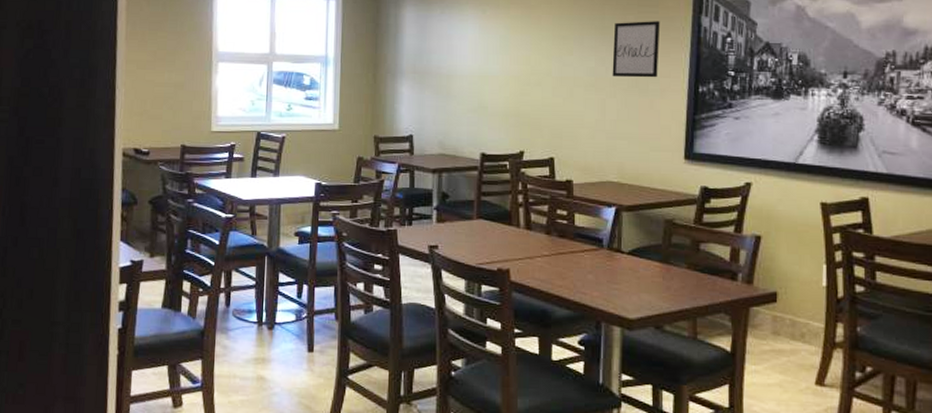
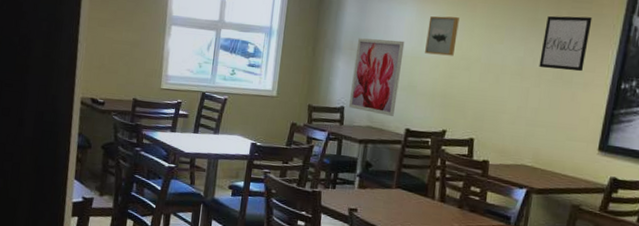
wall art: none [418,59,470,141] -> present [349,38,405,116]
wall art: none [492,31,524,72] -> present [425,16,459,56]

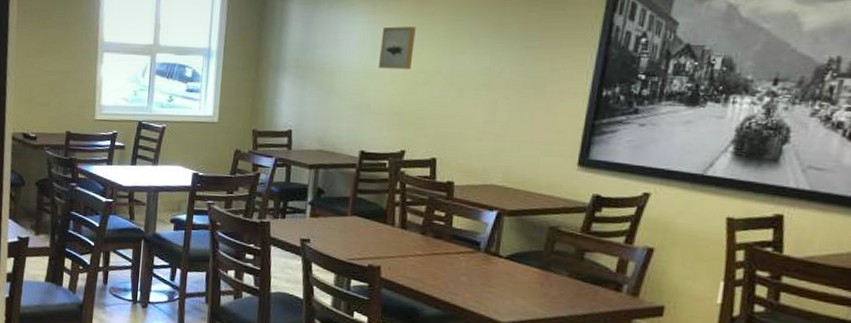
wall art: present [349,38,405,116] -> none [297,55,356,138]
wall art: present [539,15,593,72] -> none [507,18,567,80]

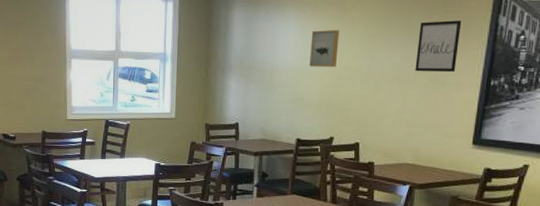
wall art: none [507,18,567,80] -> present [415,20,462,73]

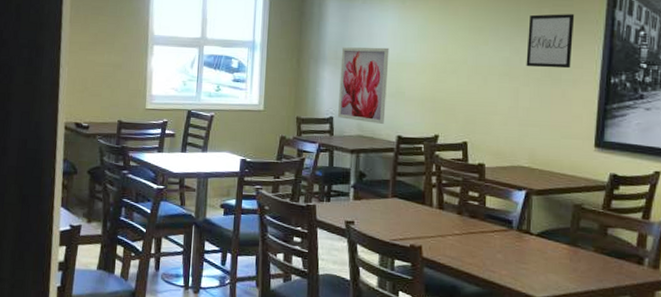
wall art: none [243,56,290,128] -> present [338,47,389,124]
wall art: present [309,30,339,67] -> none [410,21,442,60]

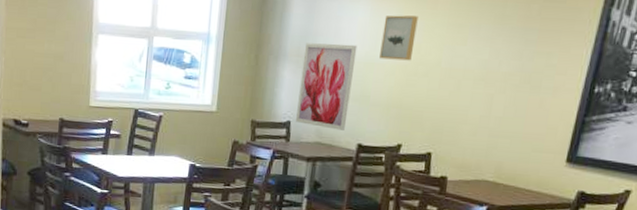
wall art: none [410,21,442,60] -> present [379,15,418,61]
wall art: present [526,14,575,69] -> none [505,11,567,75]

